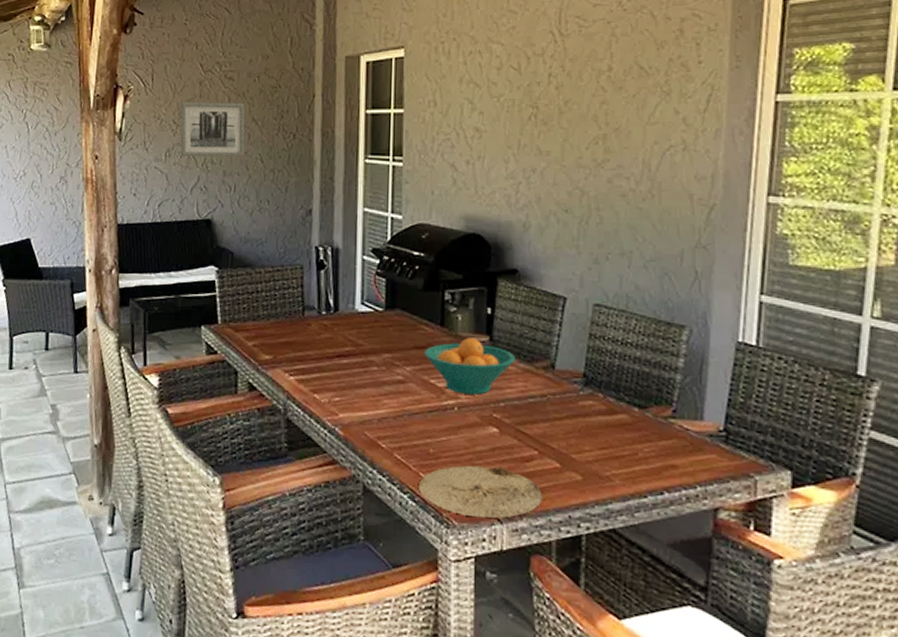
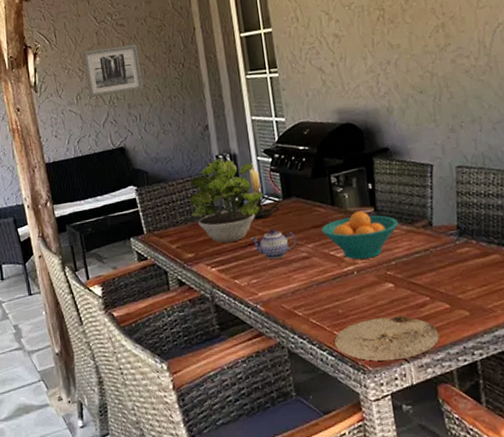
potted plant: none [274,248,364,350] -> present [189,156,264,244]
teapot: none [340,342,395,377] -> present [250,229,298,259]
candle holder: none [348,261,383,328] -> present [249,162,281,220]

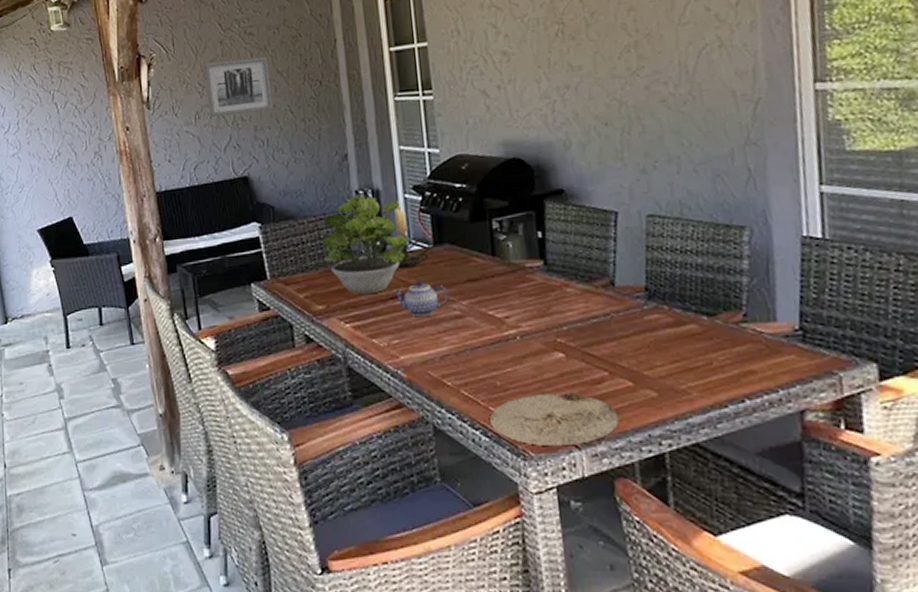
fruit bowl: present [321,211,399,260] -> none [478,264,574,322]

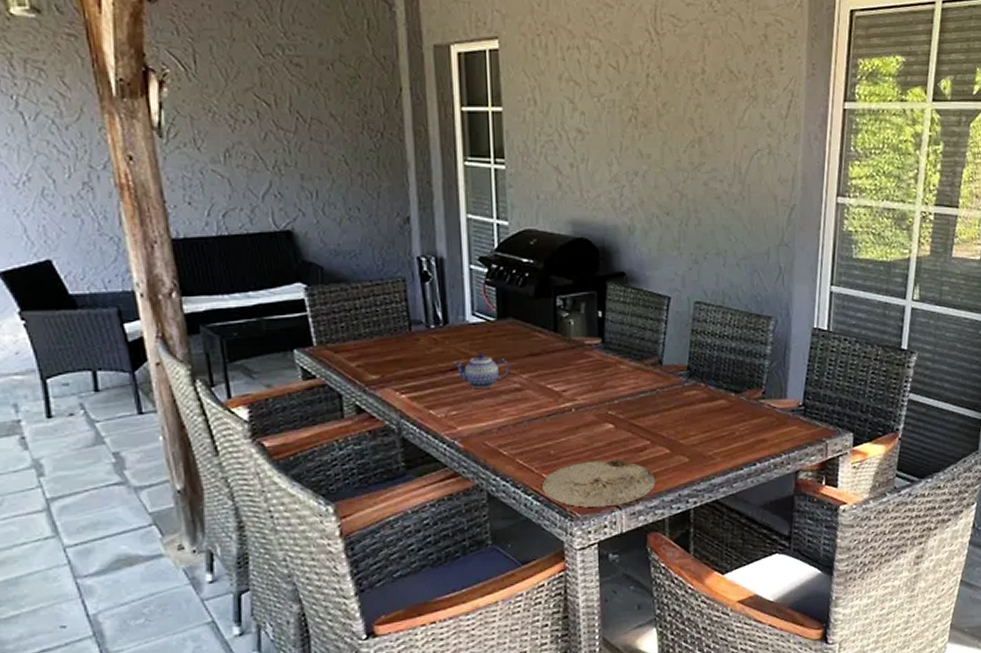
wall art: present [204,57,273,117] -> none [237,92,324,158]
potted plant: present [322,191,411,295] -> none [377,258,474,366]
candle holder: present [394,200,431,269] -> none [458,270,495,340]

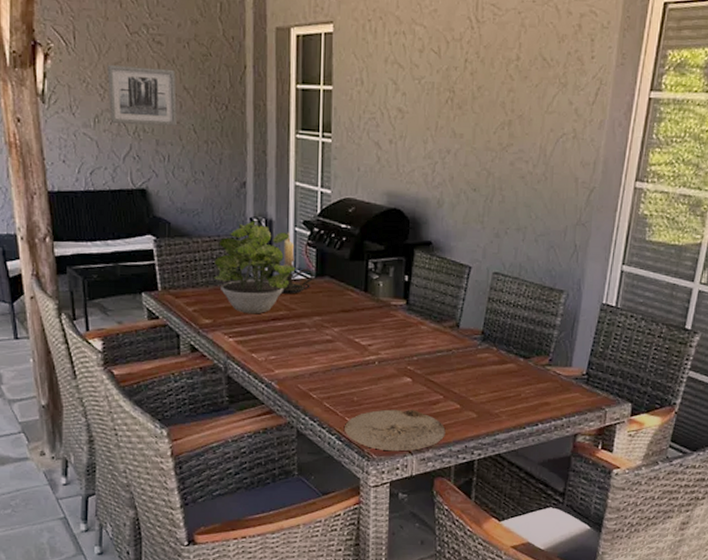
wall art: none [237,92,324,158] -> present [107,65,177,126]
potted plant: none [377,258,474,366] -> present [213,219,296,314]
teapot: present [453,353,510,388] -> none [275,306,324,337]
candle holder: none [458,270,495,340] -> present [282,232,313,294]

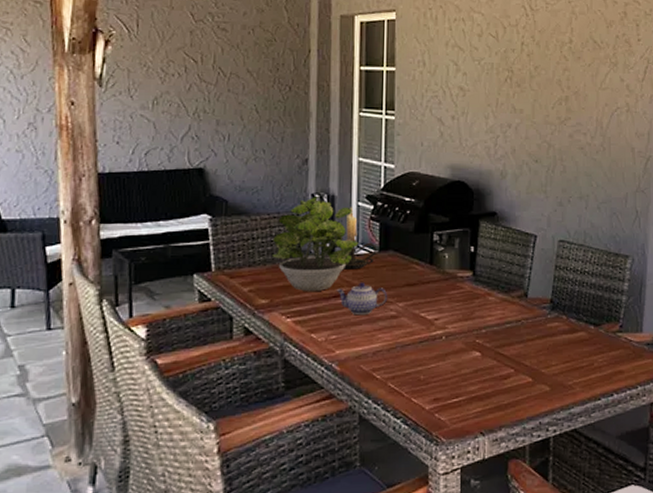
wall art: present [107,65,177,126] -> none [169,50,240,107]
teapot: none [275,306,324,337] -> present [336,282,388,314]
plate: present [345,409,446,452] -> none [411,386,518,433]

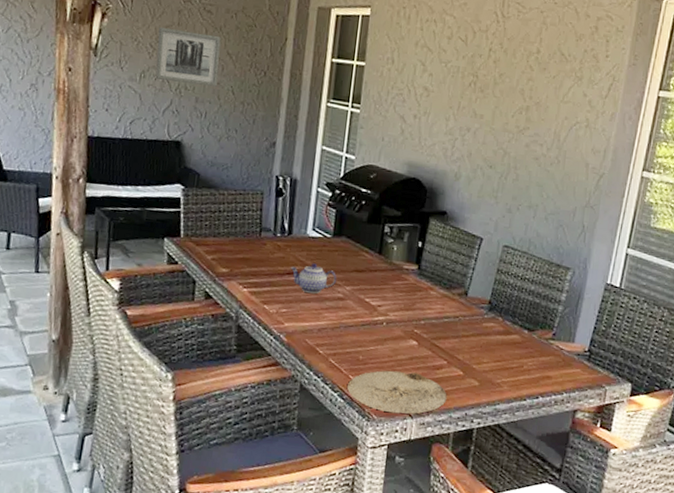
wall art: none [169,50,240,107] -> present [155,27,222,87]
potted plant: present [271,195,359,292] -> none [234,178,315,267]
candle holder: present [344,207,377,270] -> none [299,191,331,251]
plate: none [411,386,518,433] -> present [347,370,447,414]

